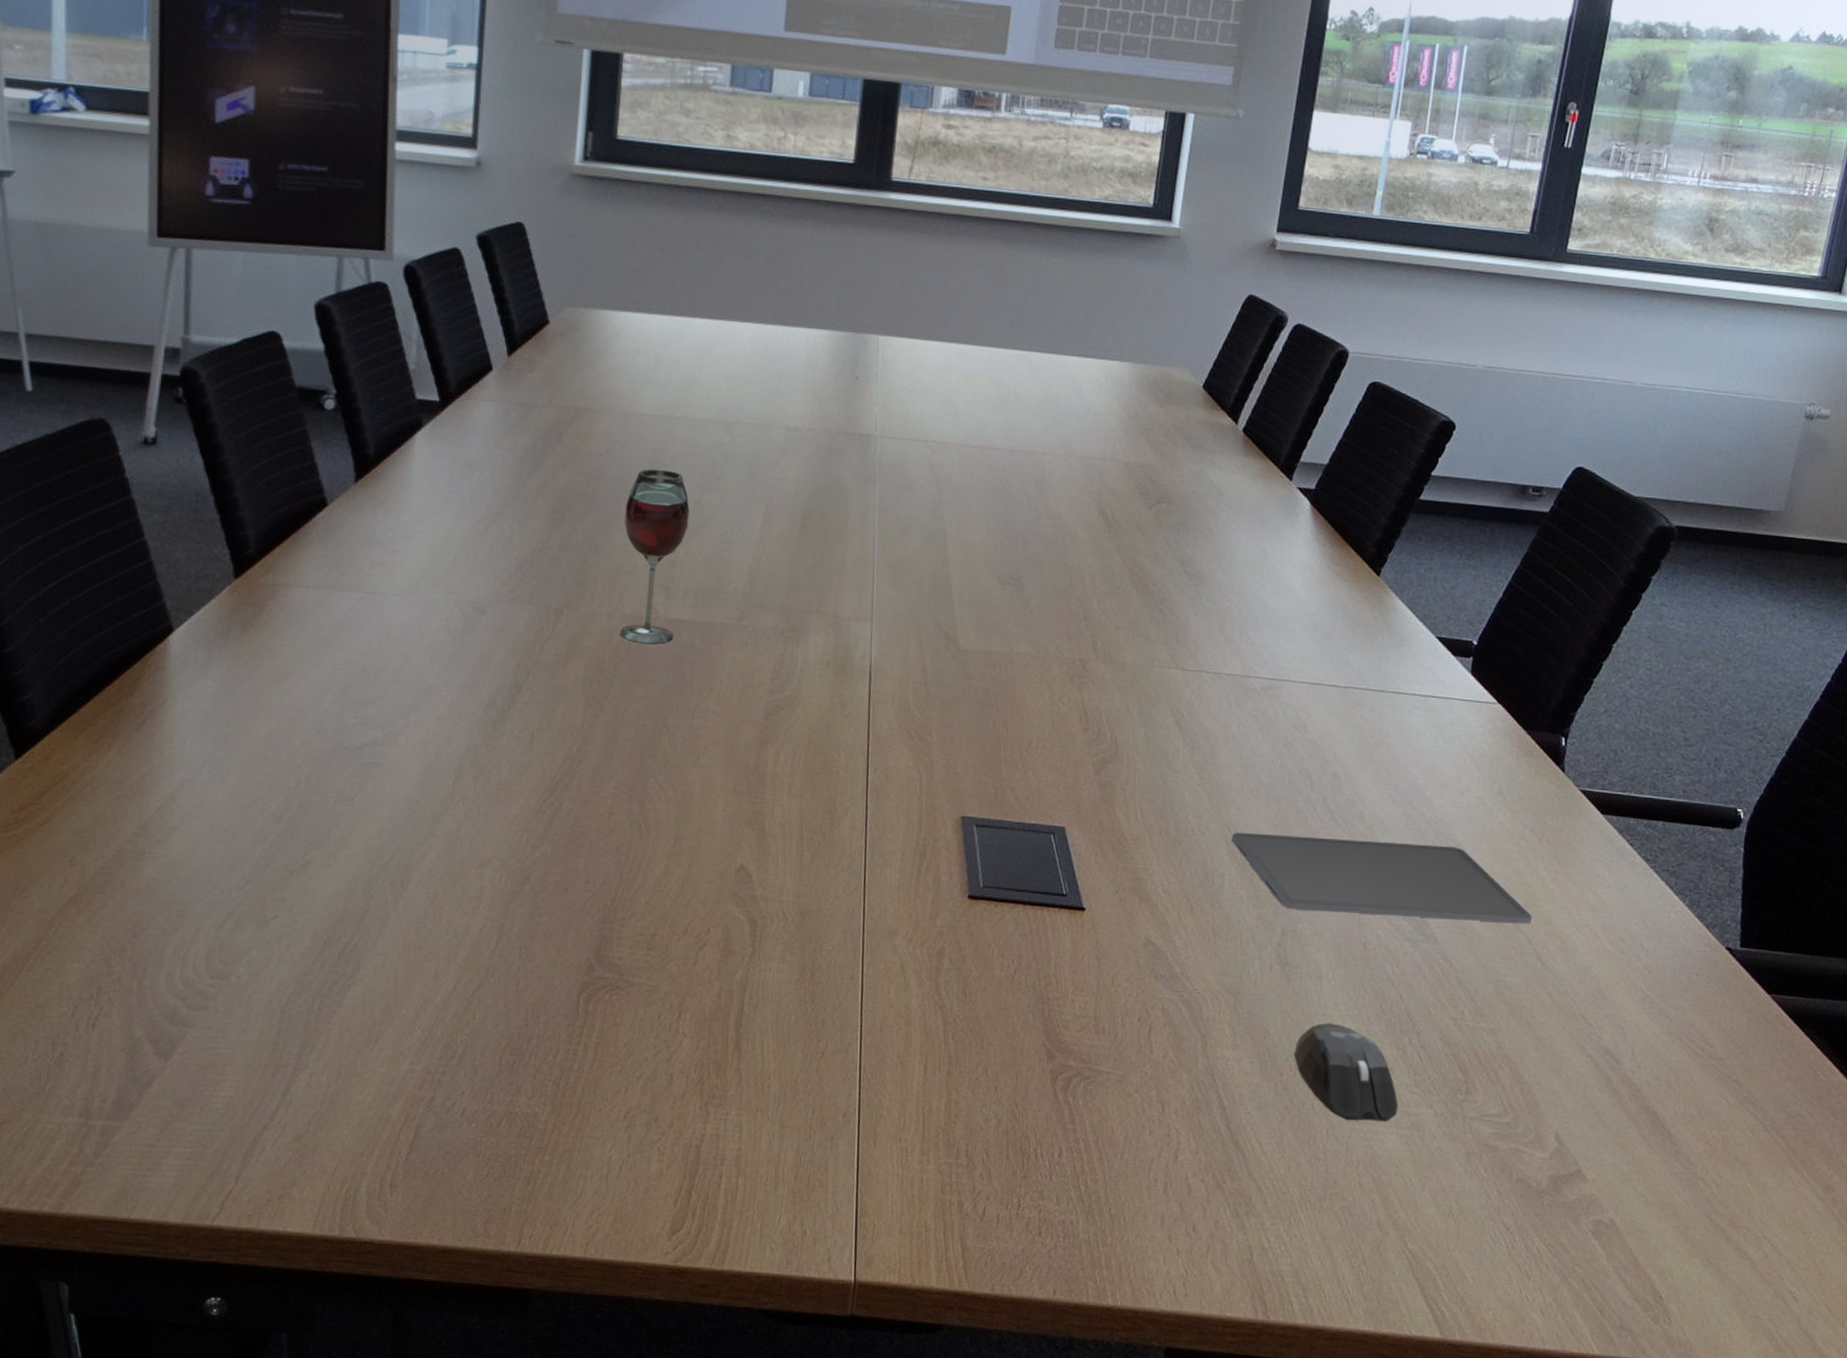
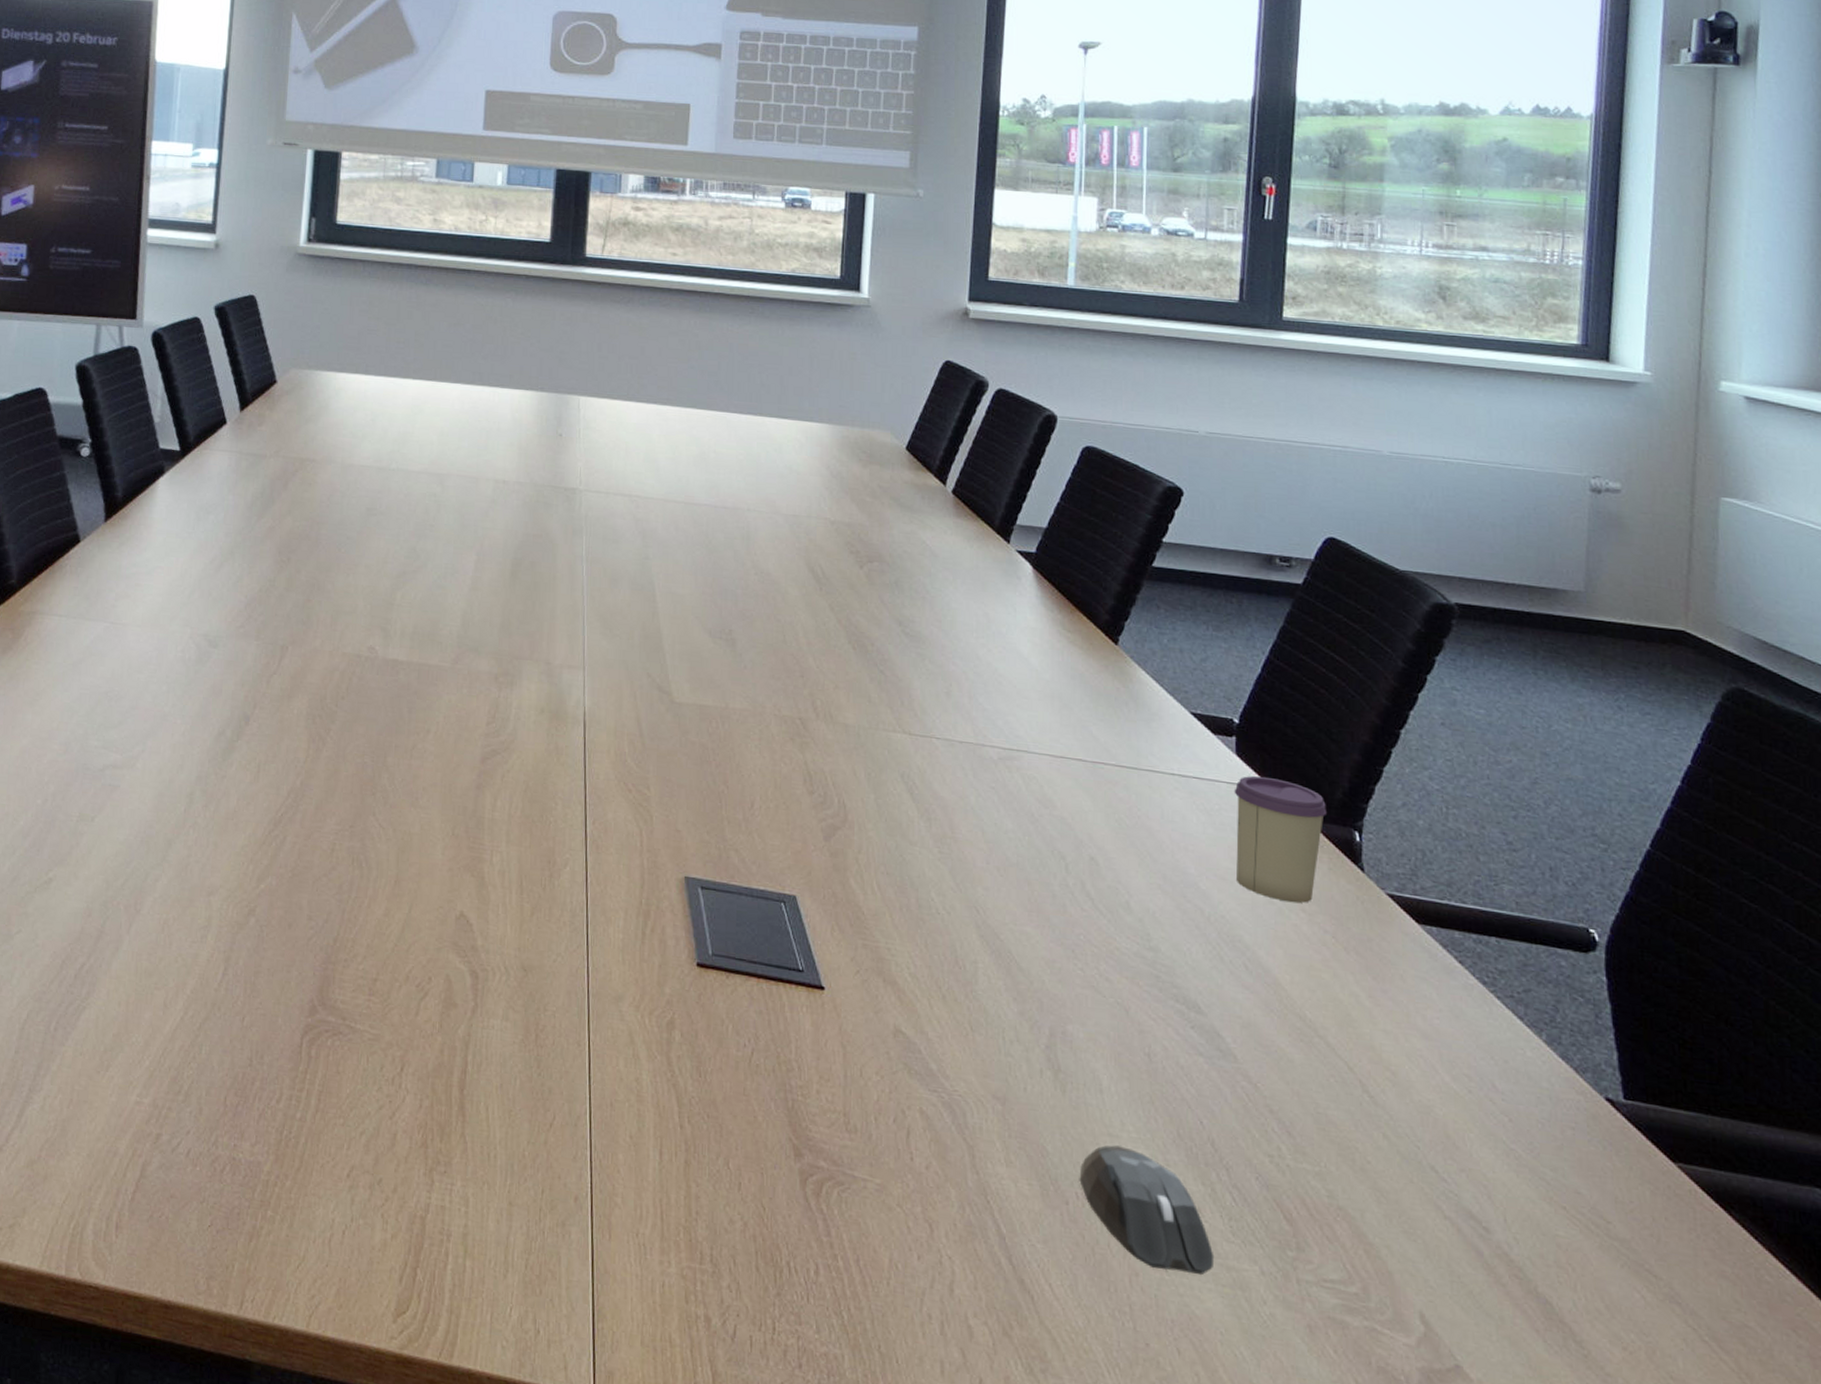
wineglass: present [620,469,690,644] -> none [341,516,405,683]
tablet: present [1231,832,1532,924] -> none [981,914,1350,1048]
cup: none [1457,692,1542,803] -> present [1234,776,1328,903]

